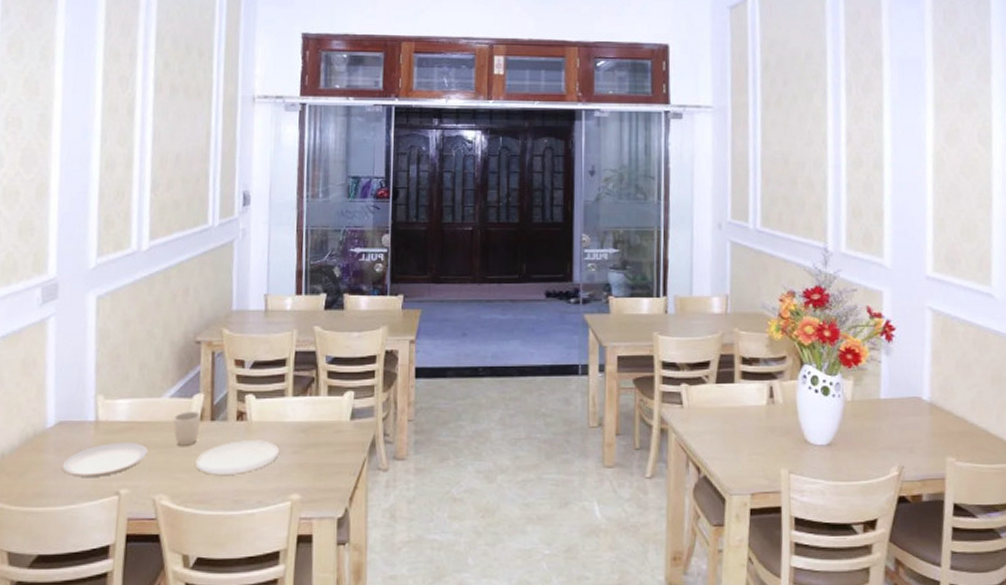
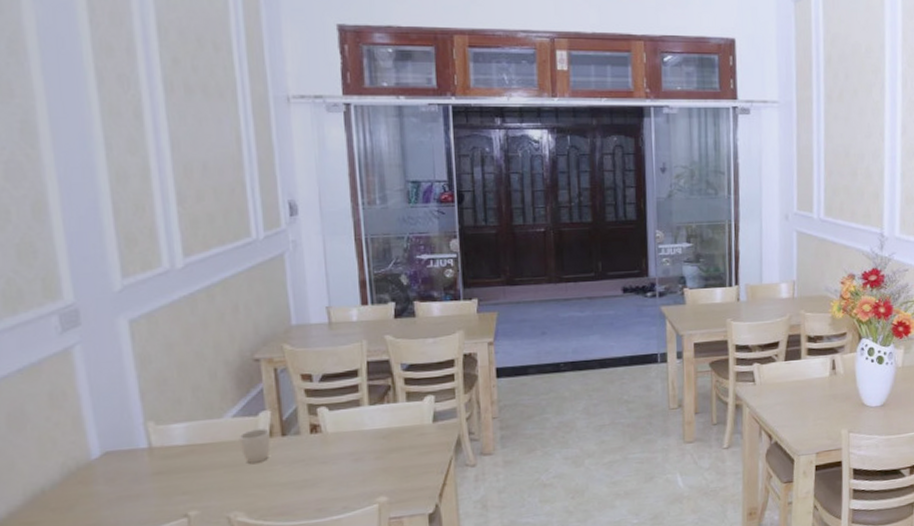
plate: present [62,442,148,477] -> none [116,464,215,504]
plate: present [194,440,280,475] -> none [269,449,361,488]

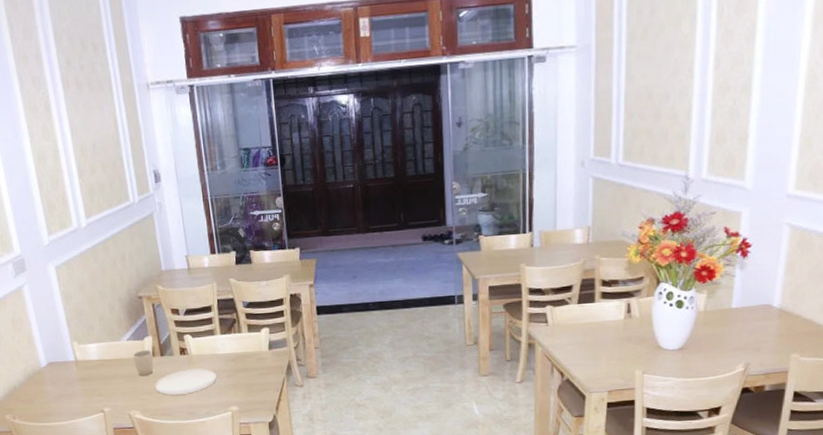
plate: none [269,449,361,488] -> present [154,368,217,395]

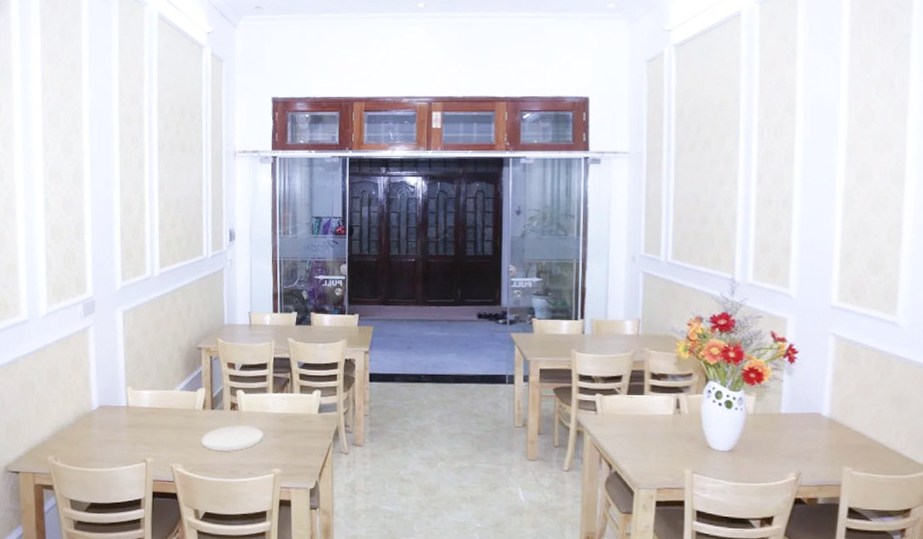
cup: present [132,350,154,376] -> none [183,402,203,428]

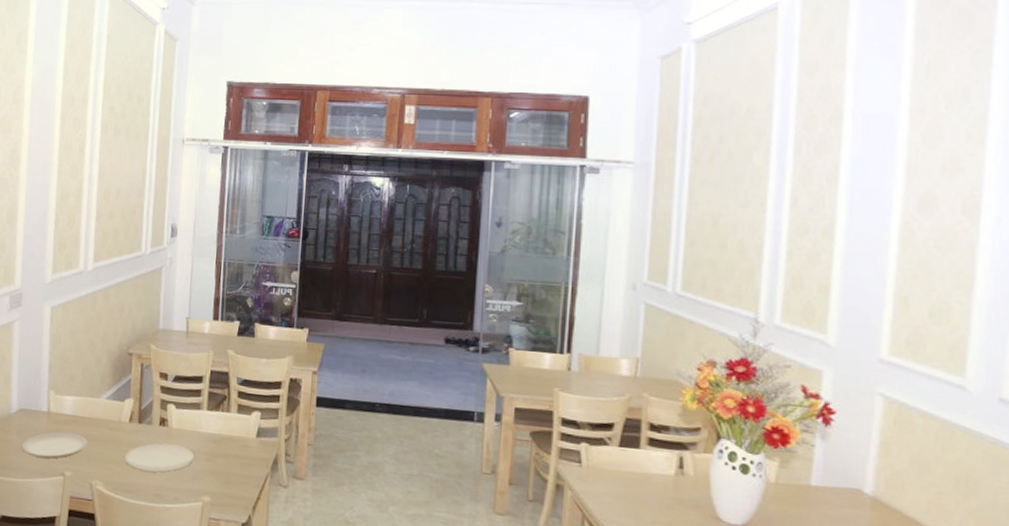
plate: none [104,422,166,448] -> present [21,431,88,459]

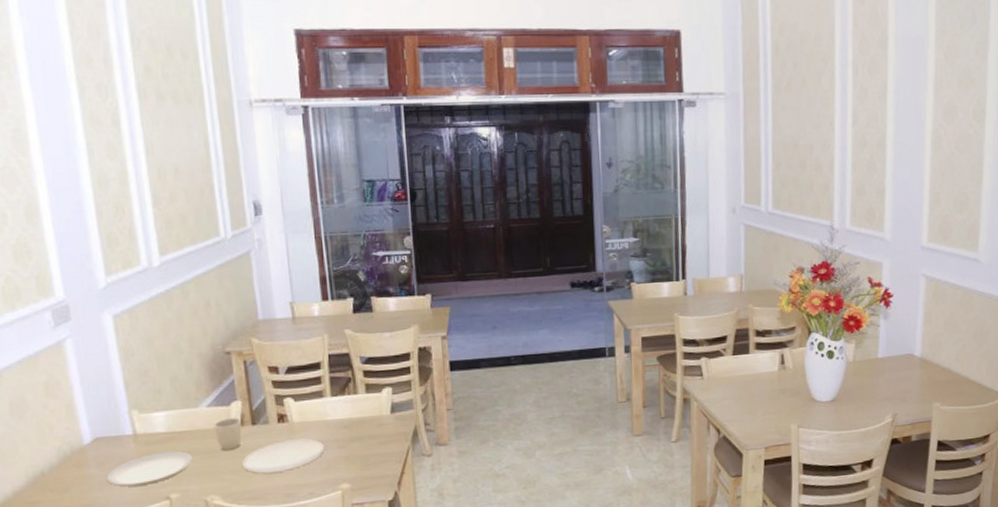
cup: none [108,412,130,442] -> present [213,417,242,450]

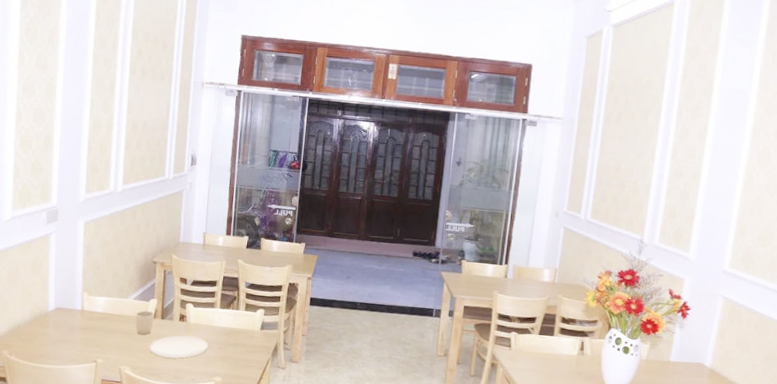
plate: present [106,450,193,487] -> none [58,326,117,349]

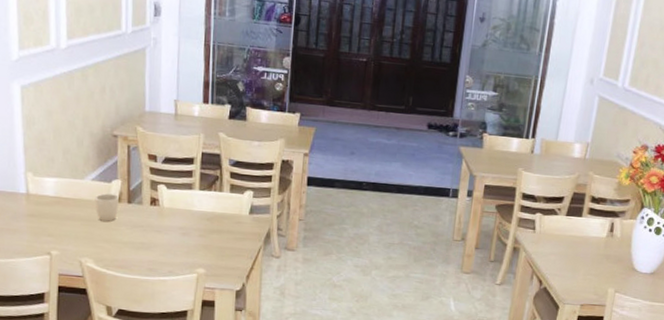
plate: present [149,335,209,359] -> none [114,221,188,249]

